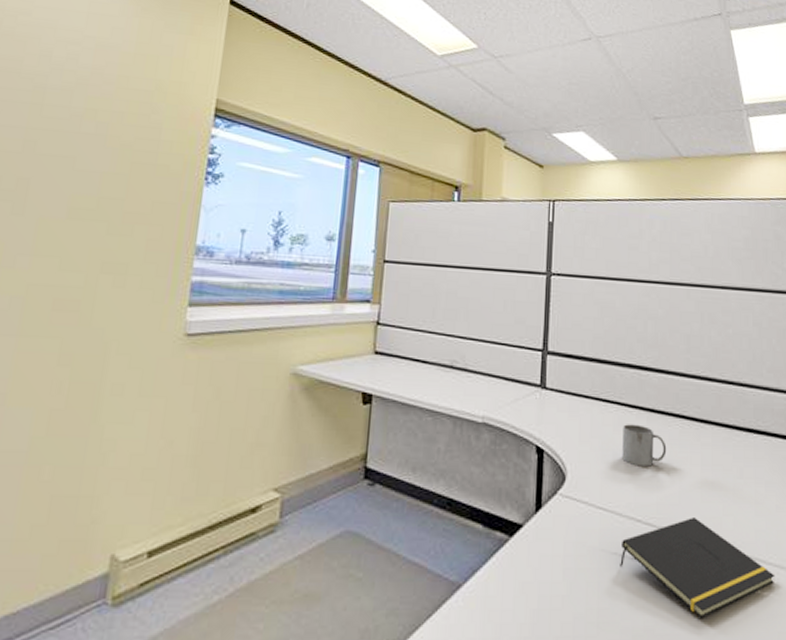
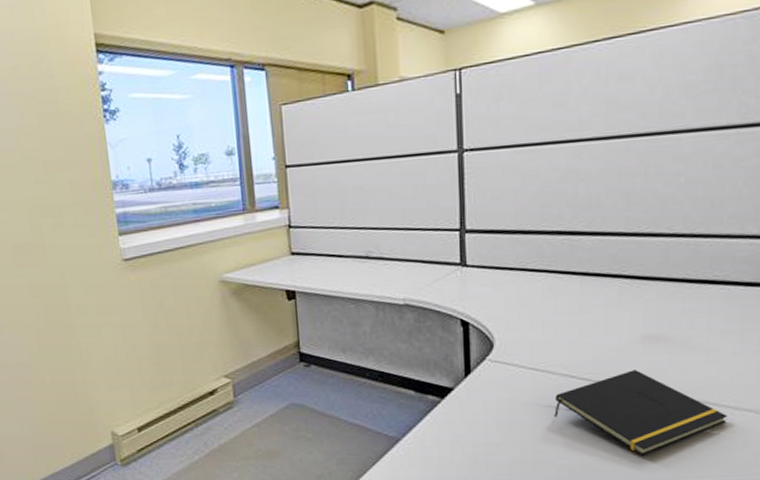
mug: present [622,424,667,467] -> none [553,289,603,329]

